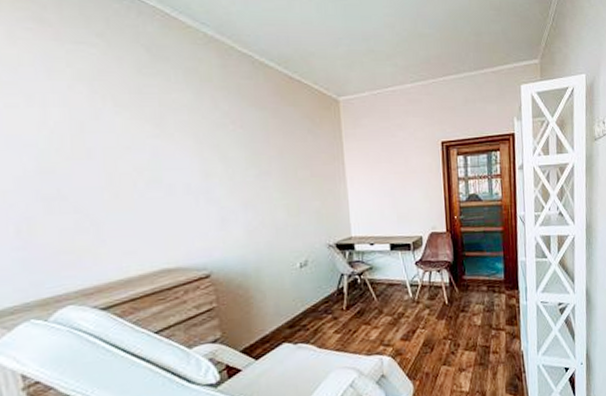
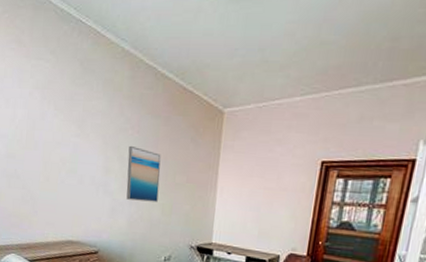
wall art: none [232,142,280,206] -> present [126,145,161,203]

